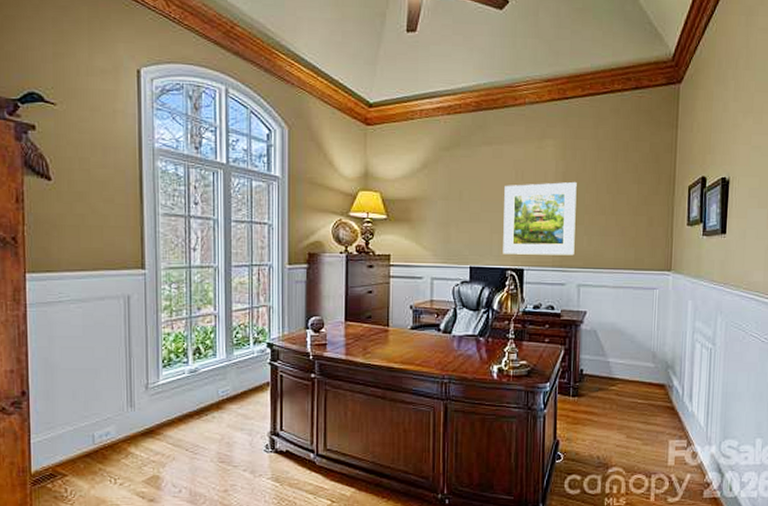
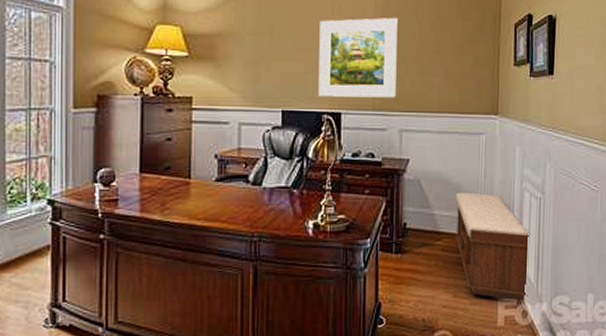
bench: none [629,342,702,443] -> present [455,192,532,301]

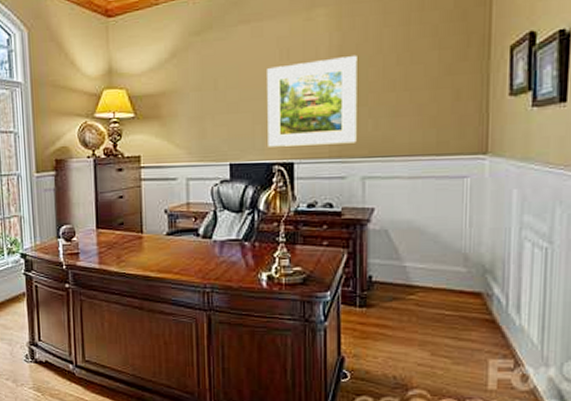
bench: present [455,192,532,301] -> none [432,242,534,363]

